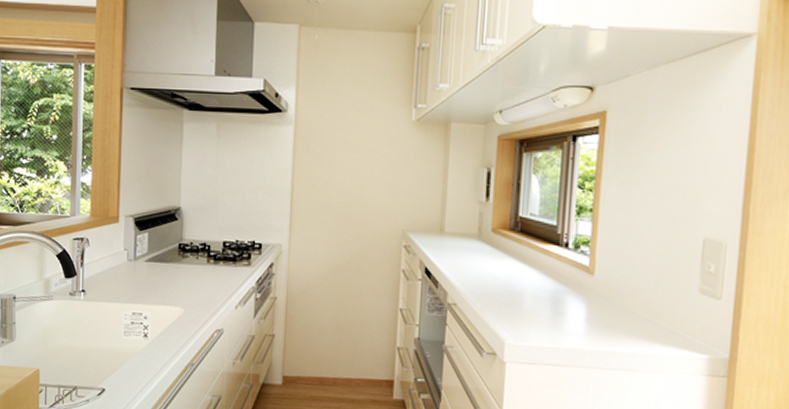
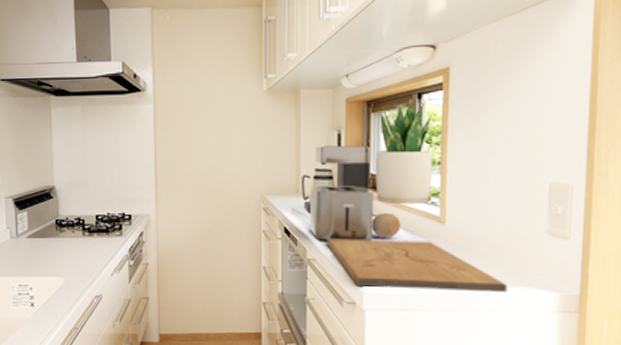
coffee maker: none [446,183,522,255] -> present [302,145,371,214]
toaster: none [453,224,522,289] -> present [310,184,374,242]
cutting board: none [469,282,656,352] -> present [326,238,508,293]
fruit: none [517,259,548,286] -> present [371,213,401,238]
planter: none [524,141,587,253] -> present [375,99,433,205]

